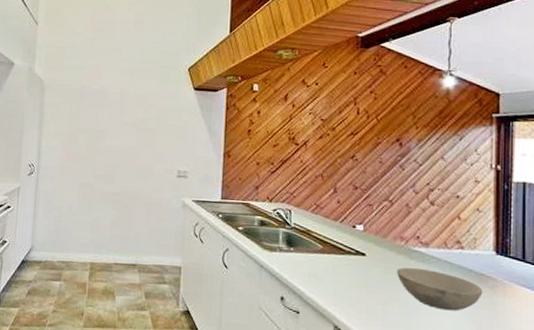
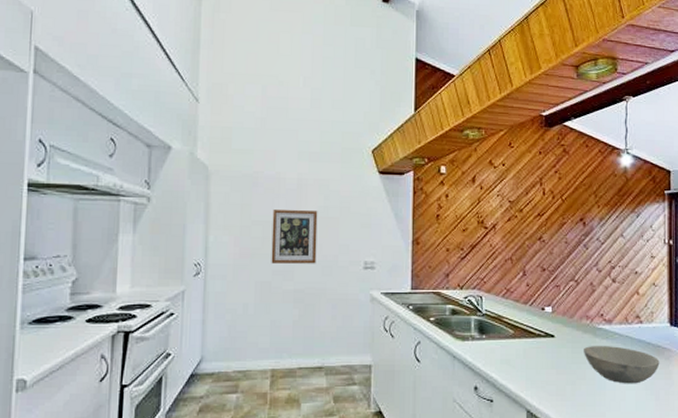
wall art: none [94,119,137,170] -> present [271,208,318,265]

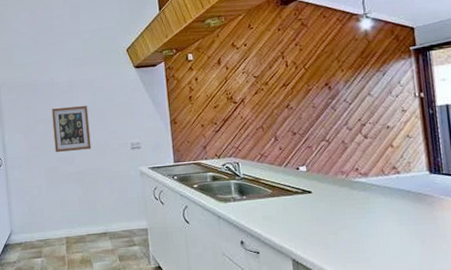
bowl: present [582,345,660,384] -> none [341,196,423,231]

